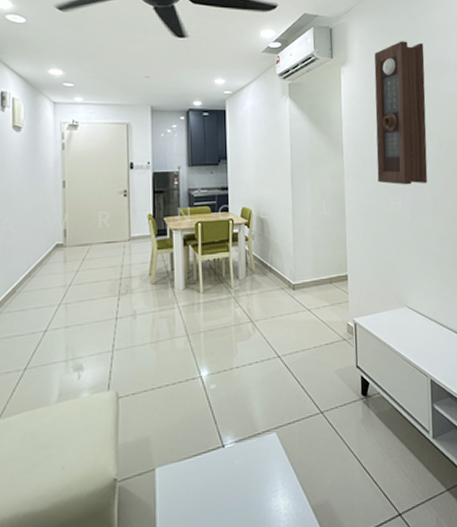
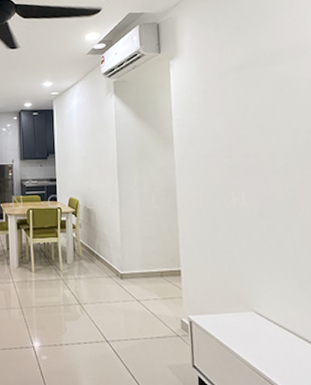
pendulum clock: present [374,41,428,185] -> none [208,26,280,180]

